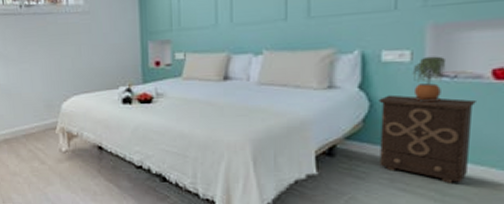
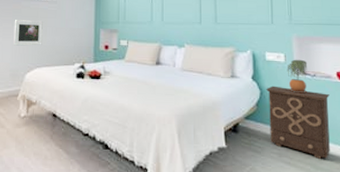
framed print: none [40,38,77,72] -> present [13,20,43,46]

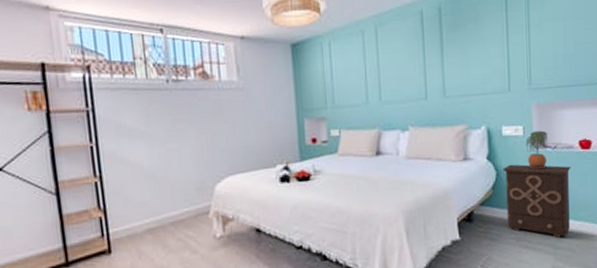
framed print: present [13,20,43,46] -> none [190,115,232,151]

